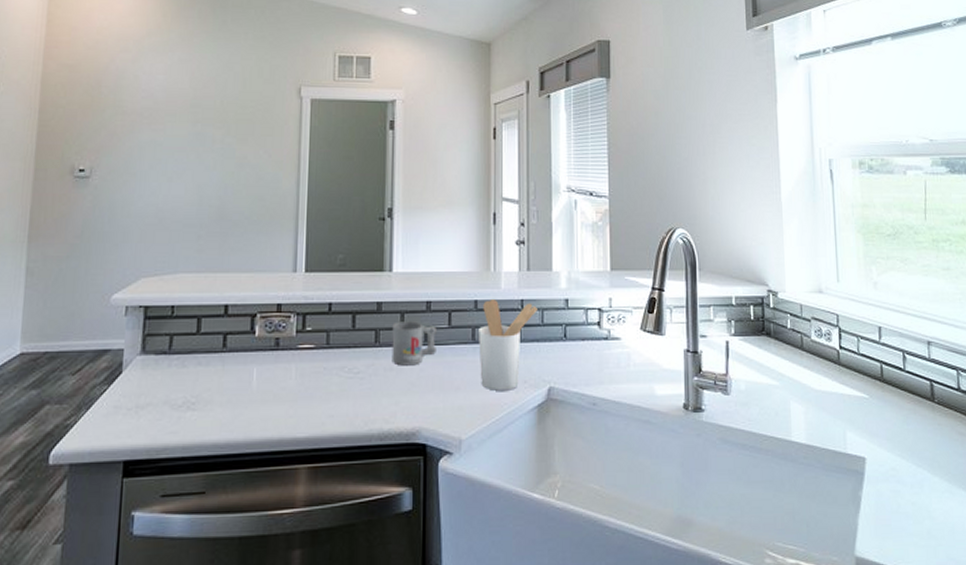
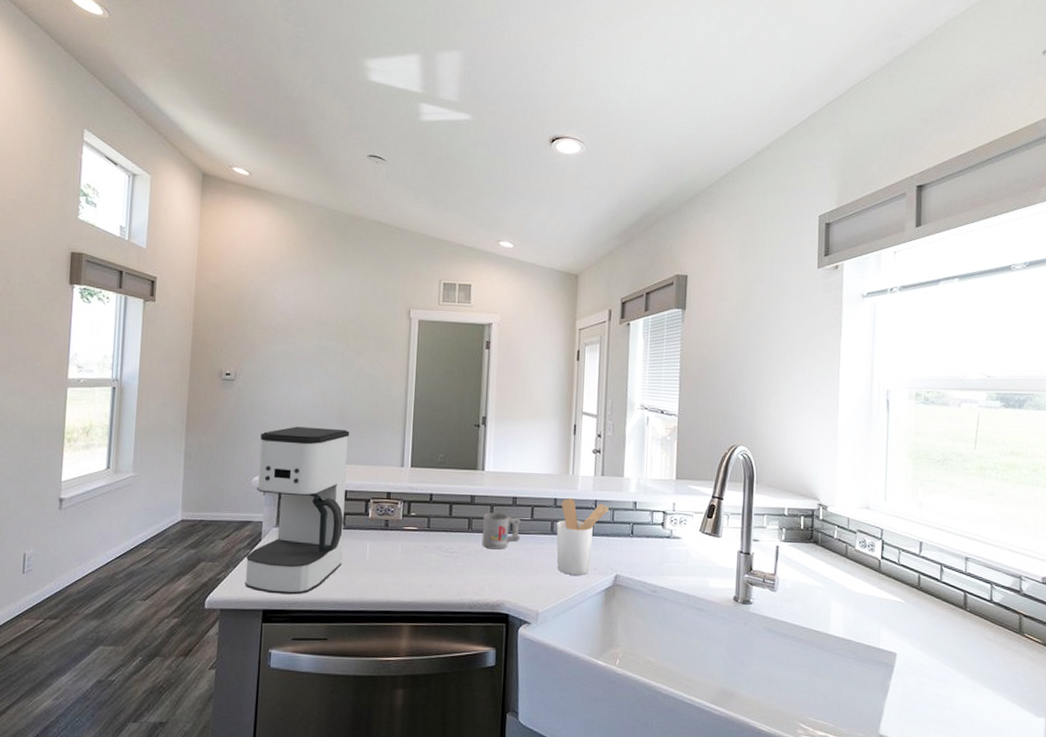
coffee maker: none [100,230,231,440] -> present [244,426,350,595]

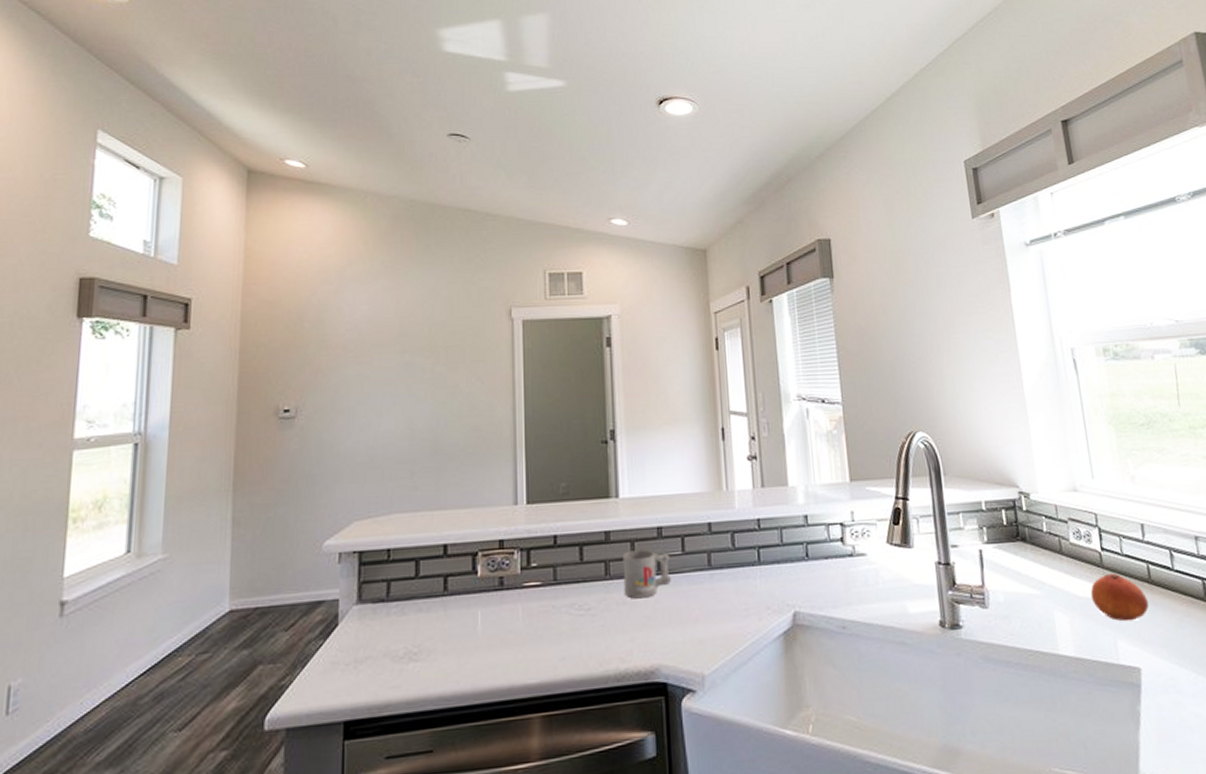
coffee maker: present [244,426,350,595] -> none [318,465,447,698]
utensil holder: present [556,499,609,575] -> none [714,521,776,620]
fruit: none [865,577,913,617] -> present [1090,573,1149,622]

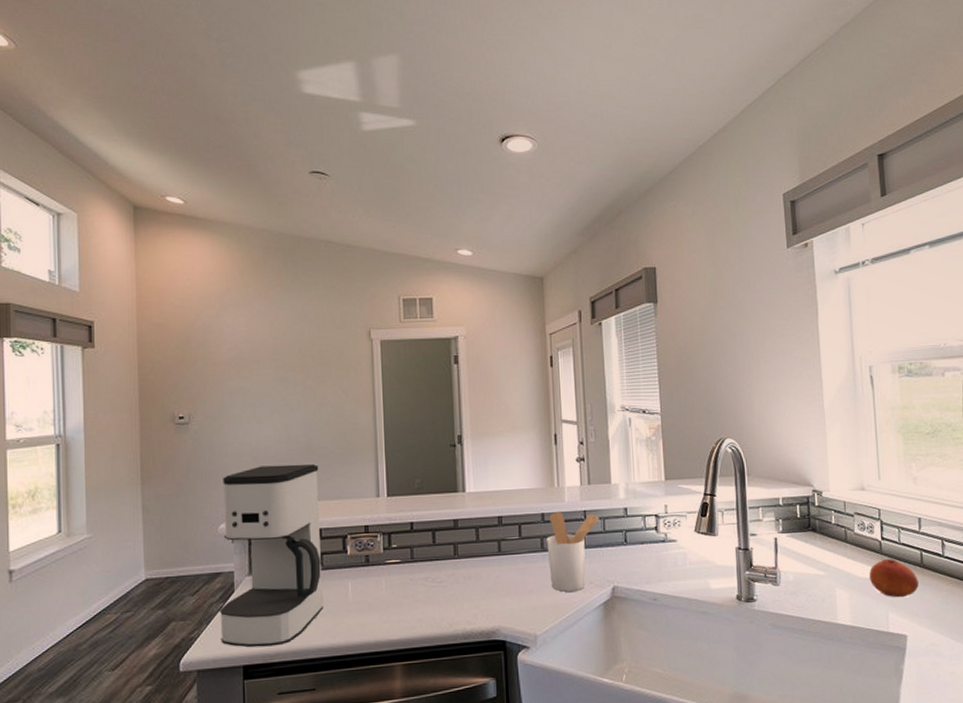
coffee maker: none [318,465,447,698] -> present [220,464,324,648]
mug: present [622,549,671,599] -> none [469,535,509,574]
utensil holder: none [714,521,776,620] -> present [547,512,599,592]

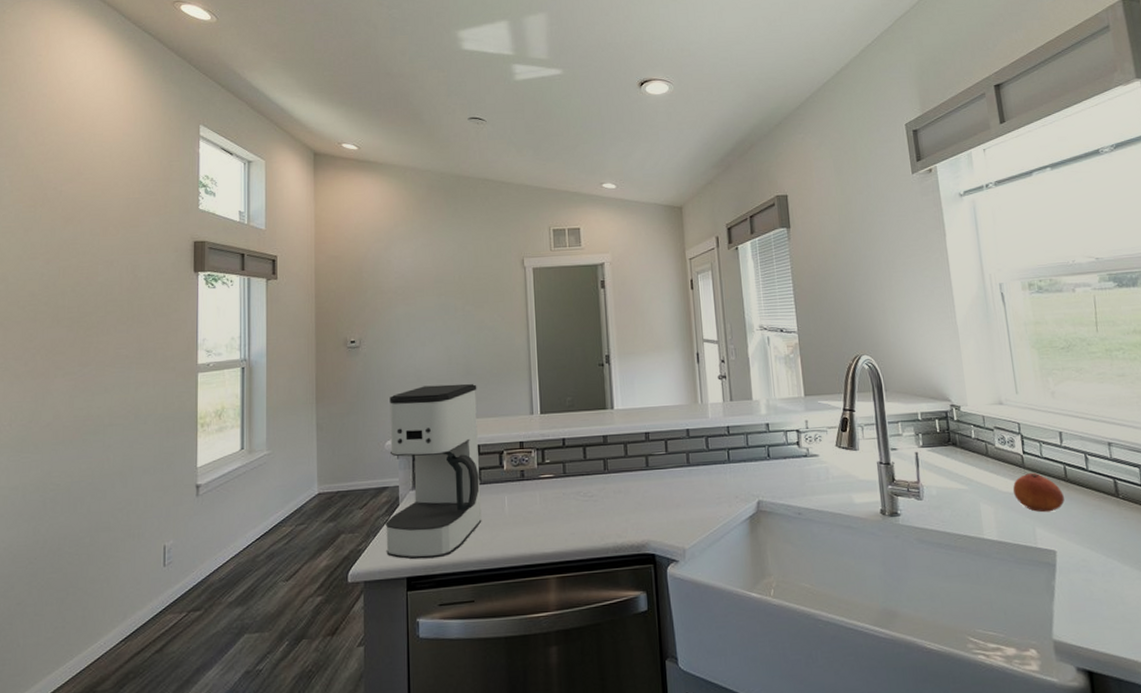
utensil holder: present [547,512,599,592] -> none [692,428,742,506]

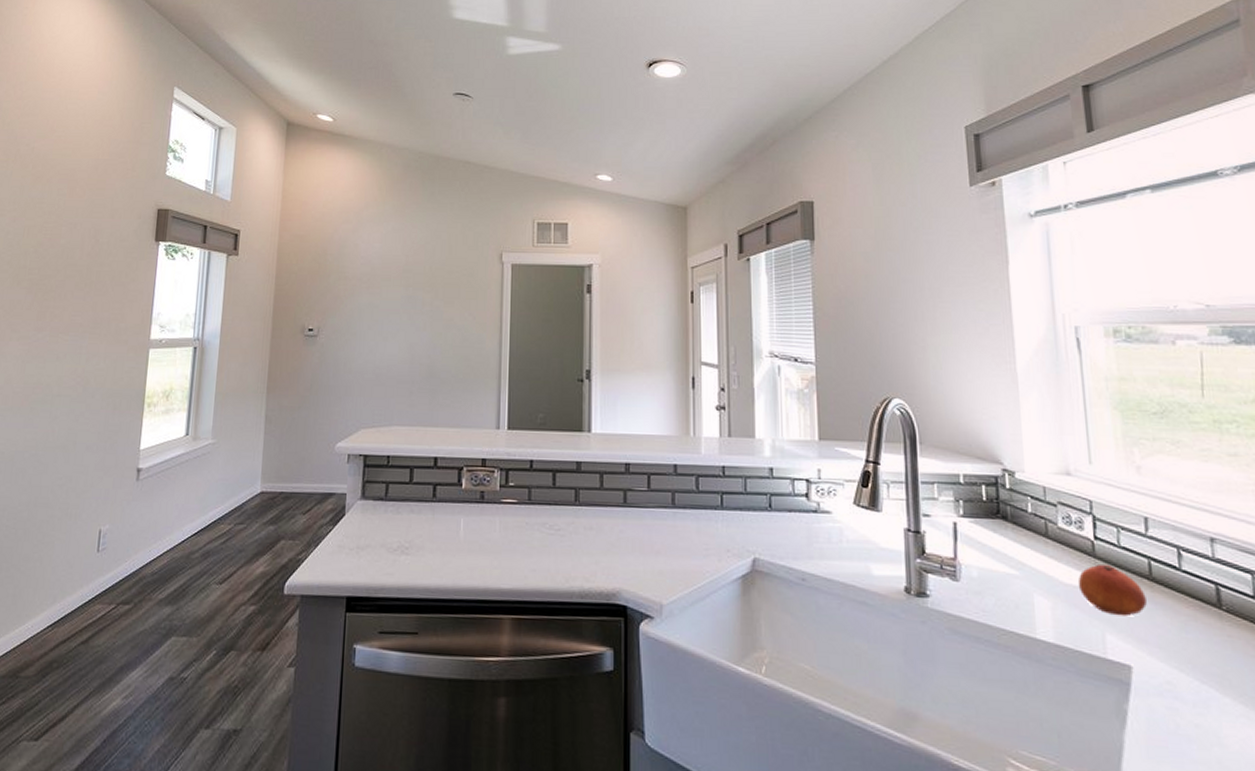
coffee maker: present [386,383,482,560] -> none [327,385,440,580]

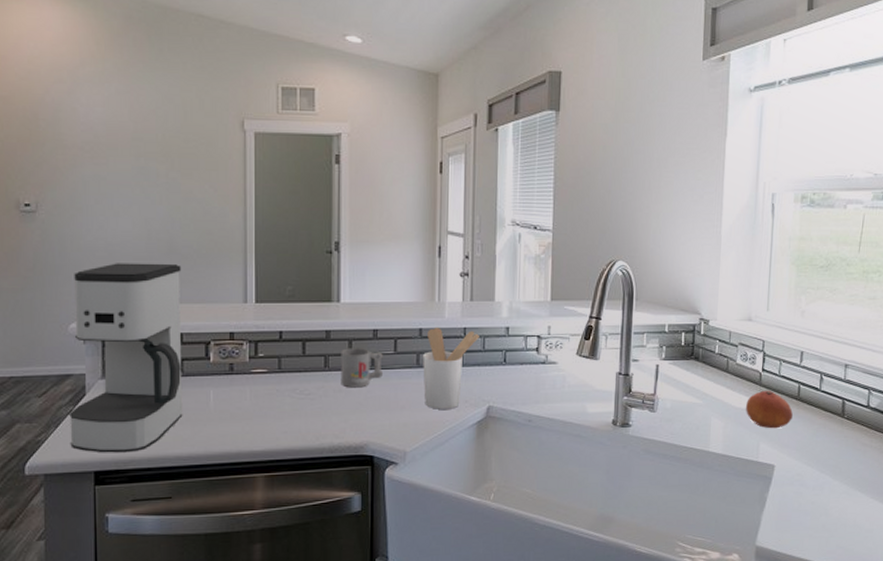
coffee maker: none [327,385,440,580] -> present [69,263,183,453]
mug: none [591,482,636,527] -> present [340,348,383,388]
utensil holder: none [679,465,740,559] -> present [423,328,479,409]

